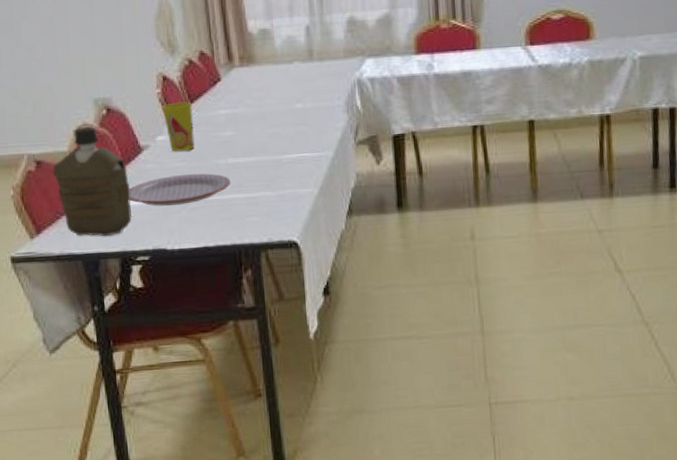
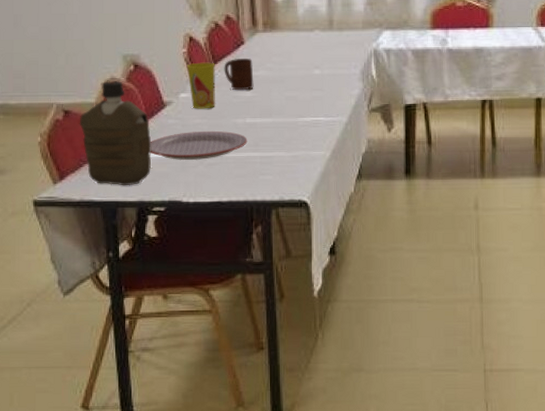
cup: none [201,95,234,130] -> present [224,59,254,91]

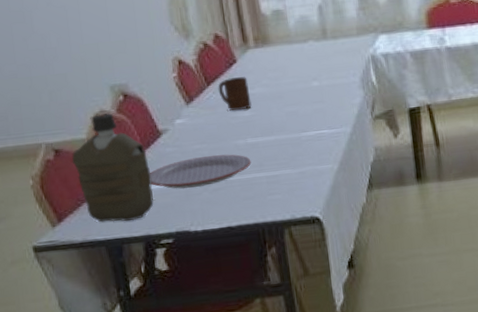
cup: present [186,62,216,109] -> none [178,84,215,135]

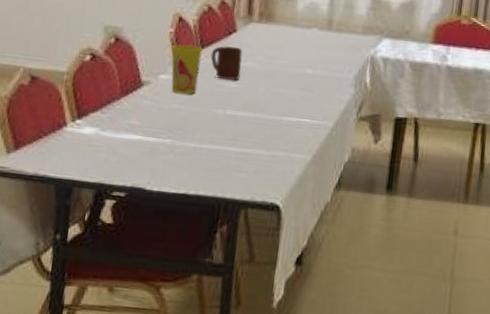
water bottle: present [71,113,154,222] -> none [45,50,123,166]
plate: present [149,154,251,189] -> none [118,116,226,147]
cup: none [178,84,215,135] -> present [171,44,202,95]

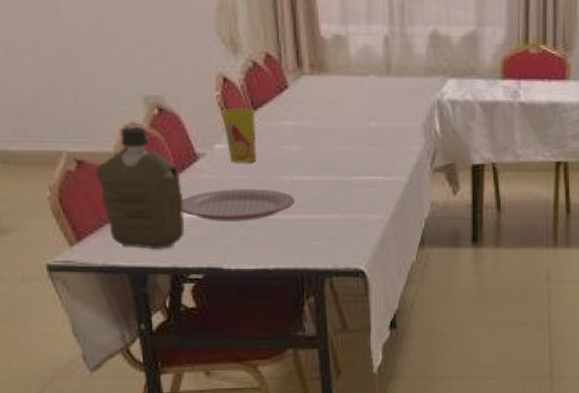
water bottle: none [45,50,123,166] -> present [95,126,184,250]
plate: none [118,116,226,147] -> present [181,188,295,221]
cup: present [210,46,243,80] -> none [265,105,301,143]

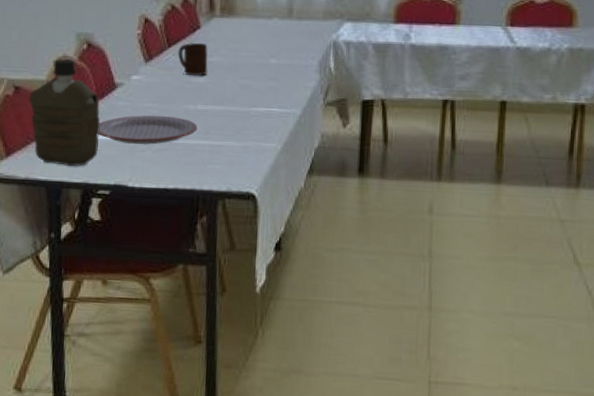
cup: present [221,108,258,163] -> none [140,45,169,93]
cup: none [265,105,301,143] -> present [178,43,208,76]

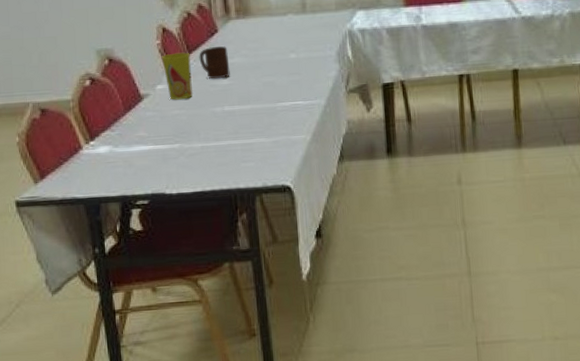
water bottle: present [28,58,100,167] -> none [56,76,132,182]
plate: present [98,115,198,144] -> none [129,121,227,152]
cup: none [140,45,169,93] -> present [161,52,194,100]

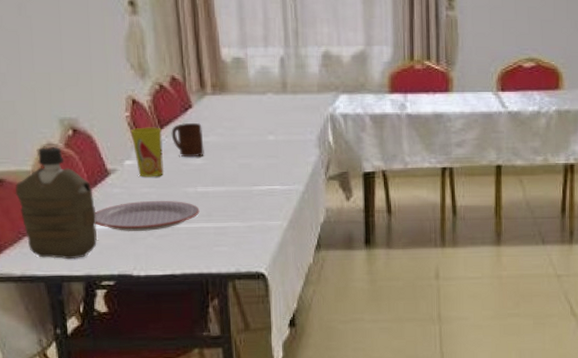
water bottle: none [56,76,132,182] -> present [15,146,97,260]
plate: none [129,121,227,152] -> present [94,200,200,231]

